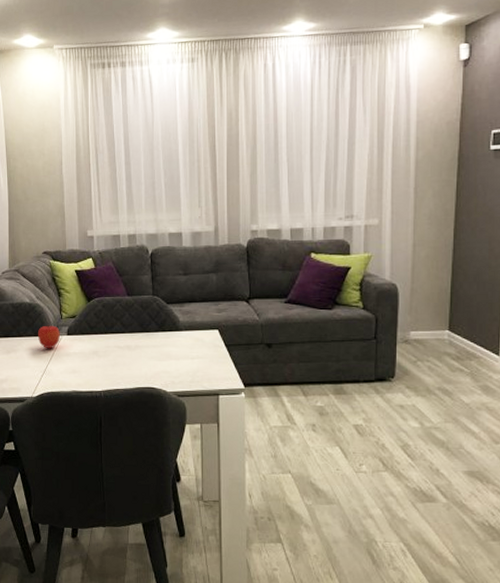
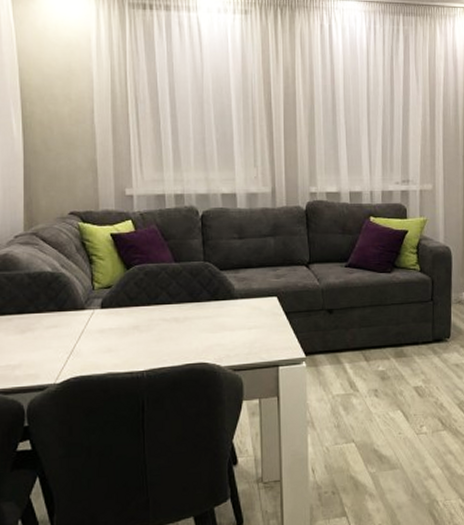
fruit: present [38,324,60,349] -> none [63,296,92,326]

